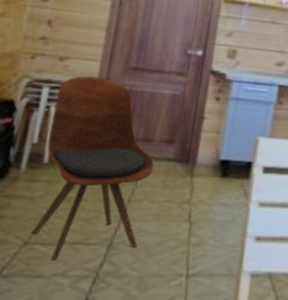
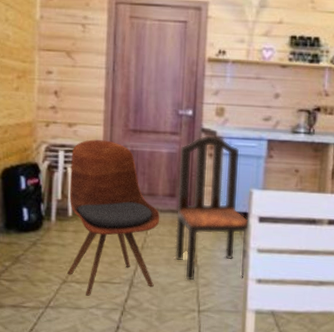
dining chair: none [166,78,252,239] -> present [175,136,249,280]

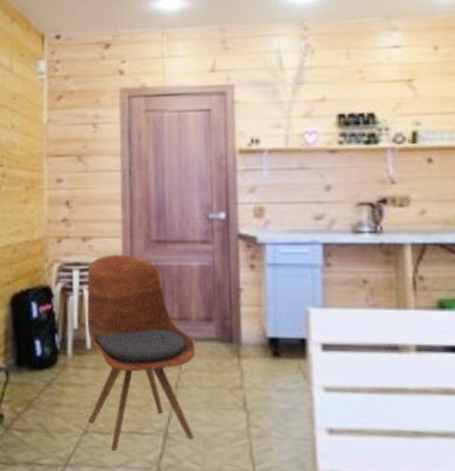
dining chair: present [175,136,249,280] -> none [215,243,311,430]

